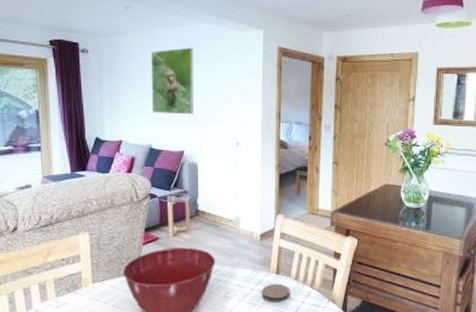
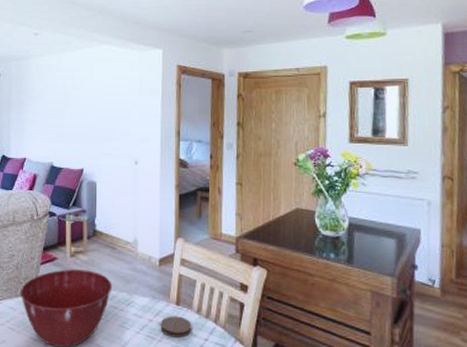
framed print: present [152,47,194,115] -> none [55,68,95,133]

